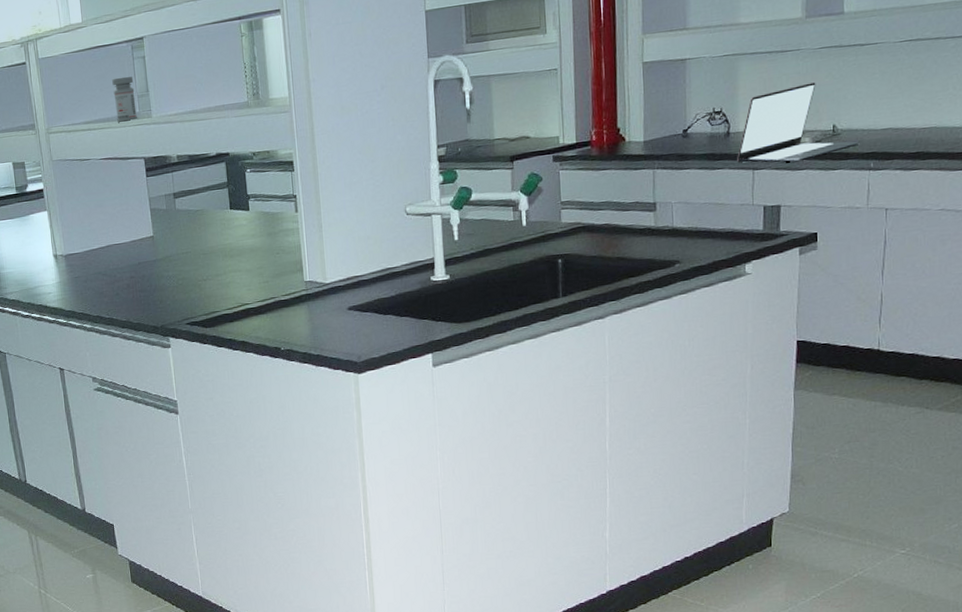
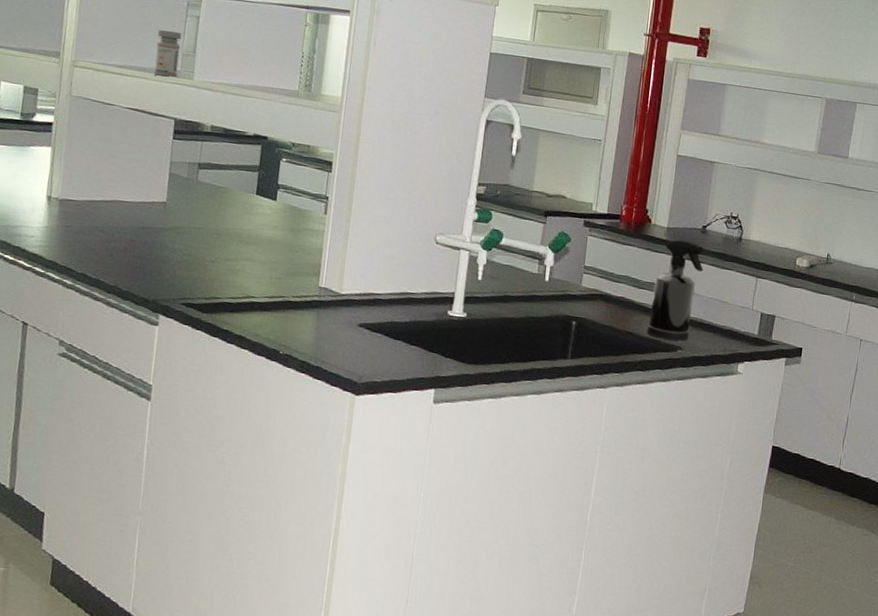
spray bottle: none [638,149,691,257] -> present [647,239,704,341]
laptop: present [737,82,858,163] -> none [744,210,846,280]

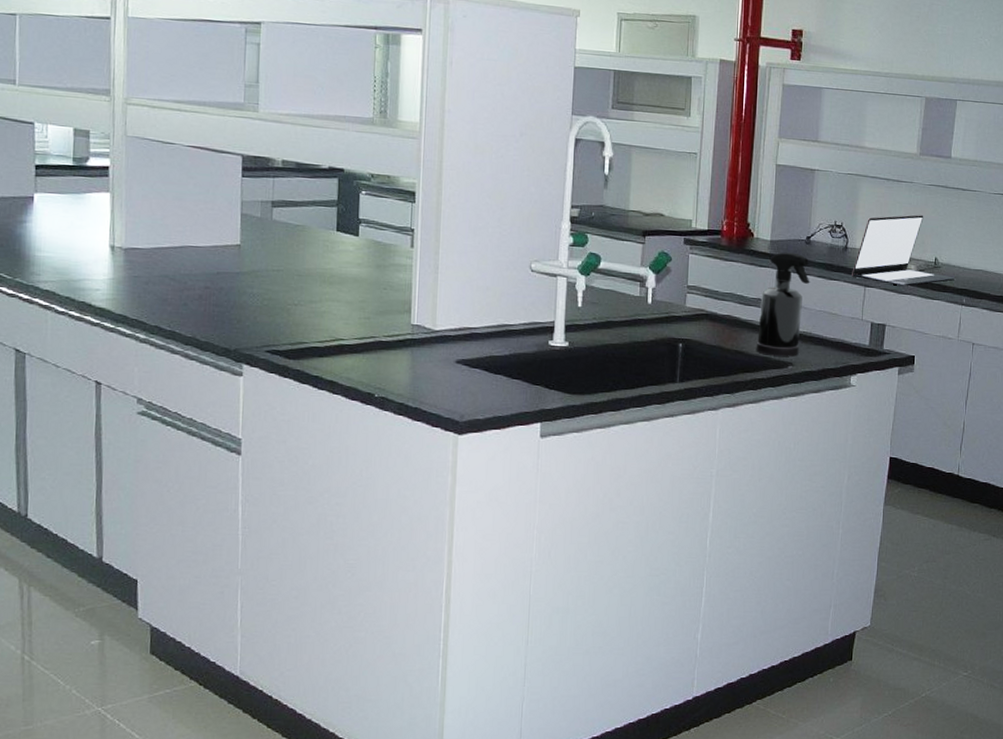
medicine bottle: present [154,29,182,77] -> none [215,59,243,111]
laptop: none [744,210,846,280] -> present [852,215,955,286]

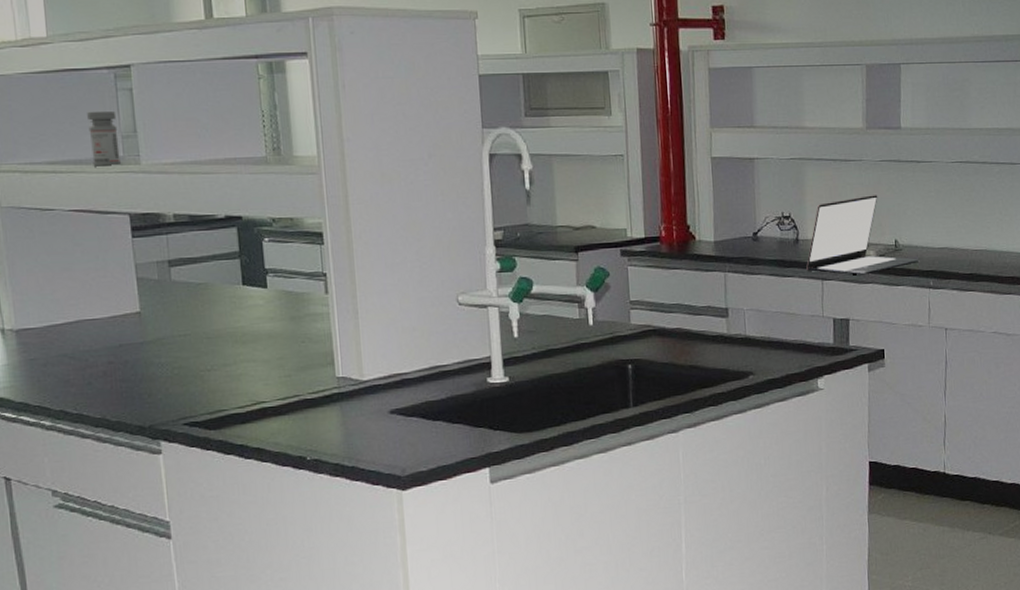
medicine bottle: none [215,59,243,111] -> present [87,110,122,168]
spray bottle: present [756,252,810,357] -> none [711,252,762,367]

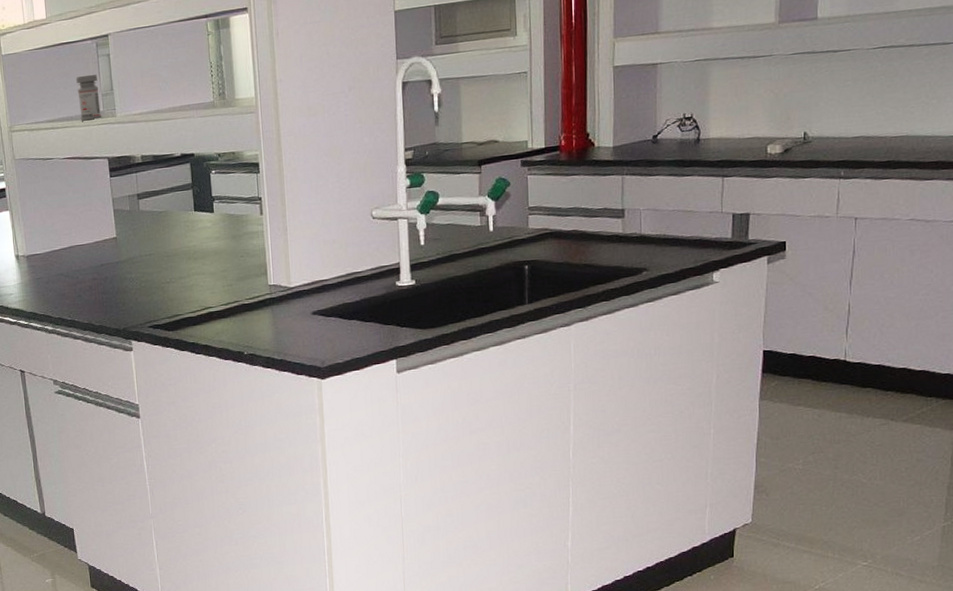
laptop: present [806,195,918,275] -> none [707,89,829,170]

